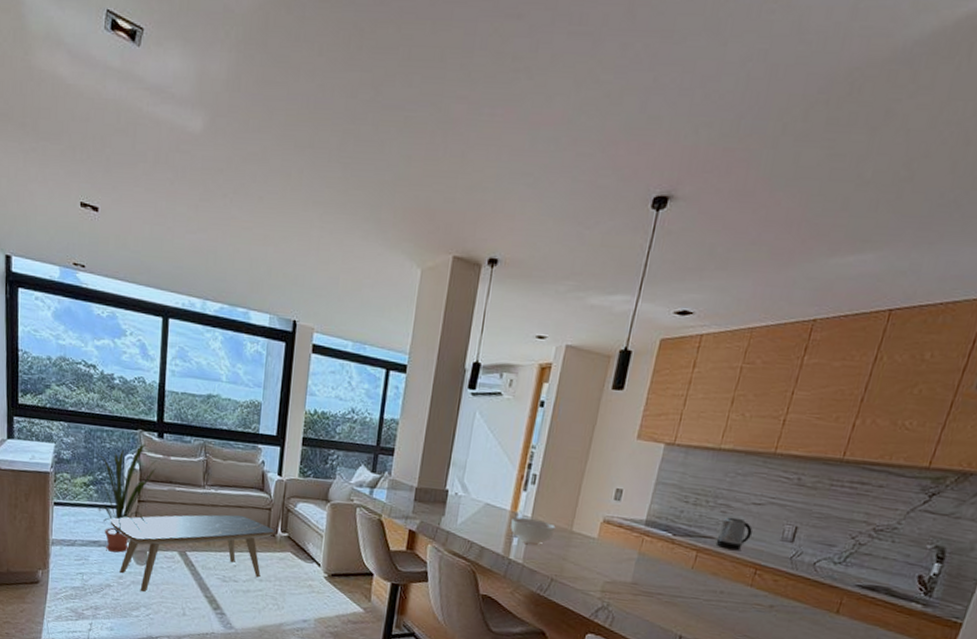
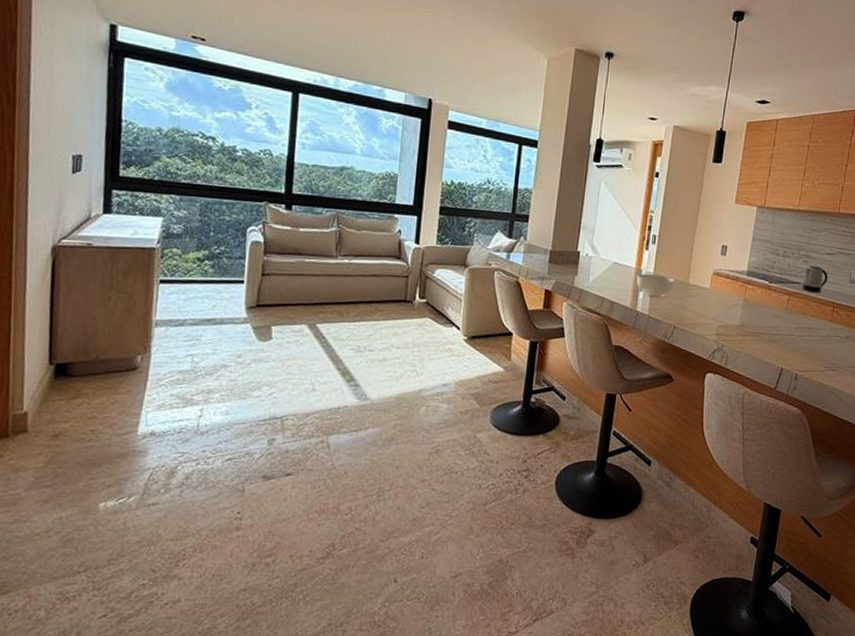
house plant: present [95,444,157,553] -> none [212,216,284,330]
coffee table: present [110,514,275,593] -> none [228,284,413,370]

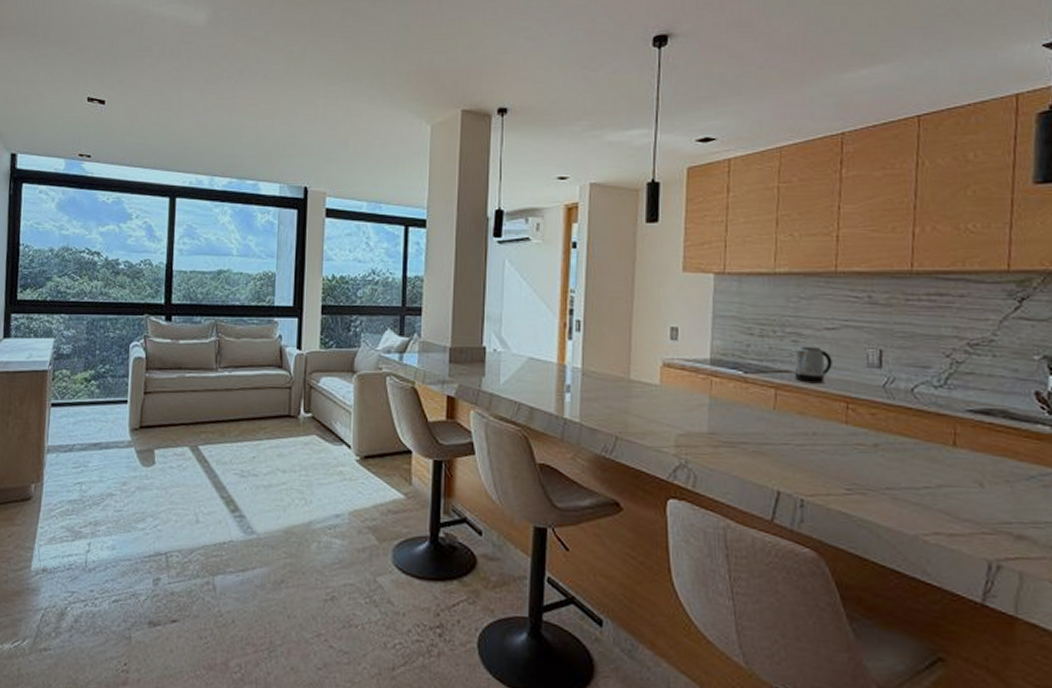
bowl: present [636,274,675,298] -> none [561,370,611,401]

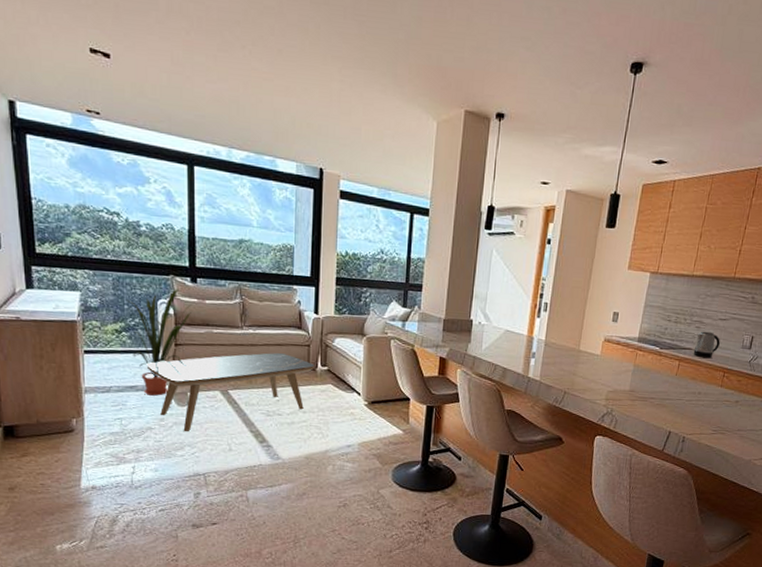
house plant: none [98,329,164,455] -> present [126,289,191,396]
coffee table: none [113,398,297,499] -> present [146,353,315,432]

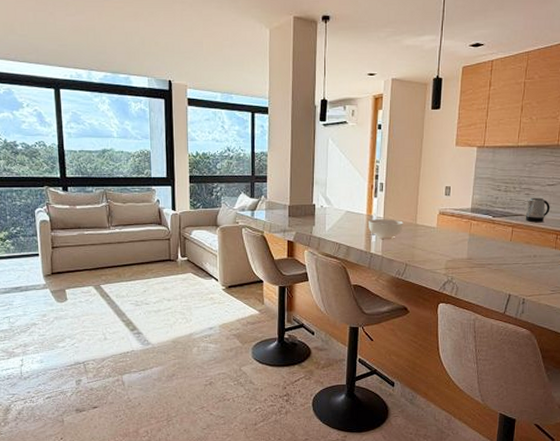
house plant: present [126,289,191,396] -> none [8,198,65,295]
coffee table: present [146,353,315,432] -> none [28,248,176,326]
bowl: none [528,341,566,365] -> present [369,219,403,240]

